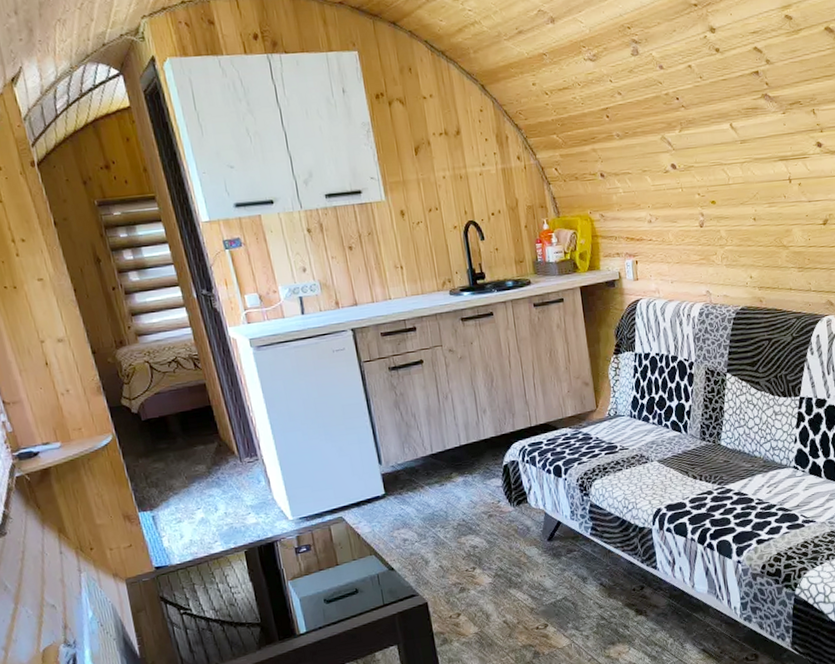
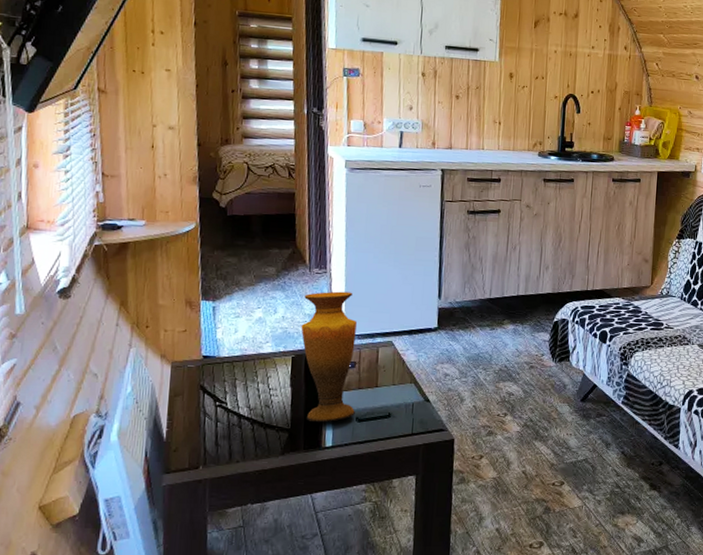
vase: none [242,474,322,612] -> present [301,291,357,423]

